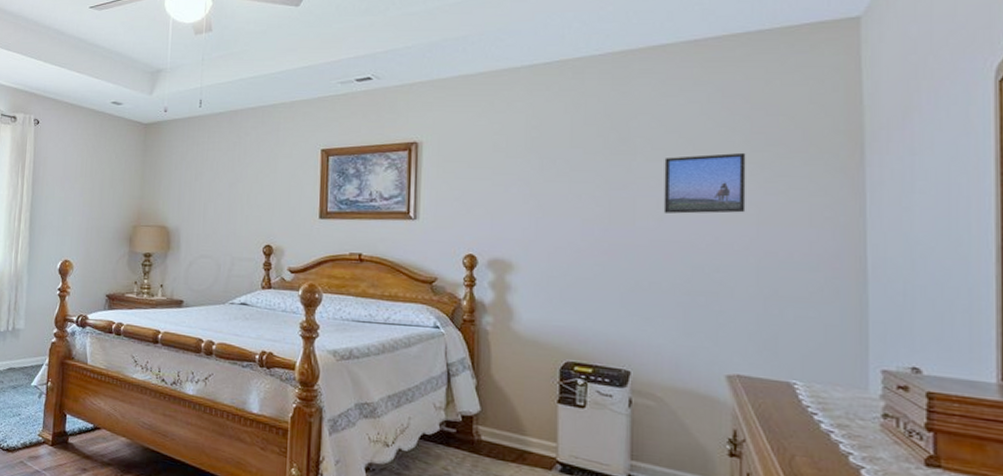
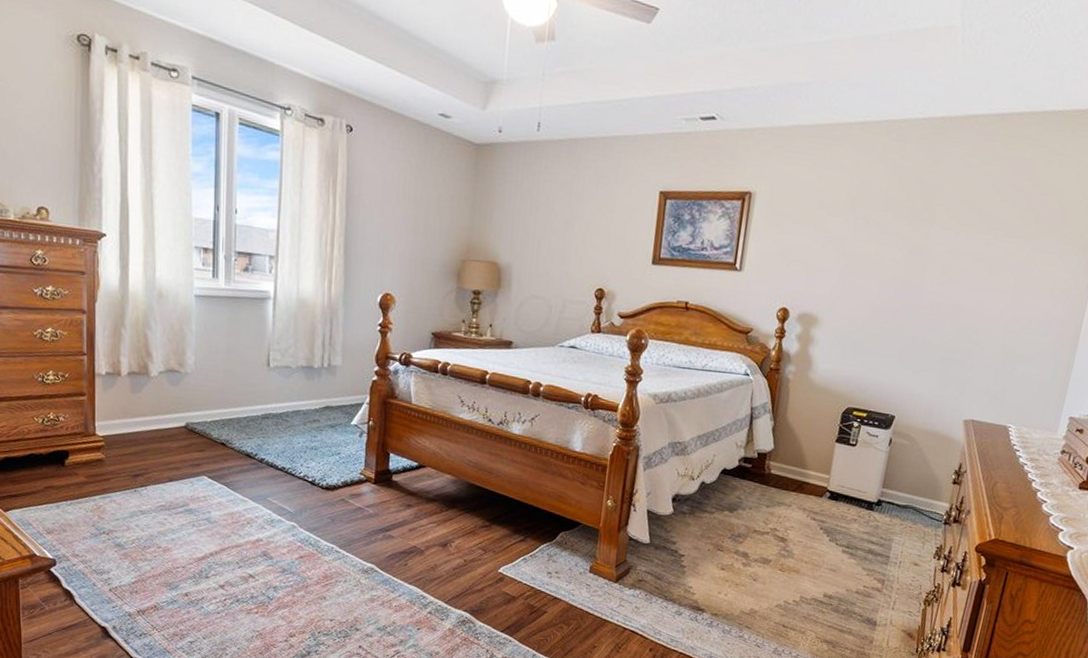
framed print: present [663,152,746,214] -> none [946,226,1019,283]

